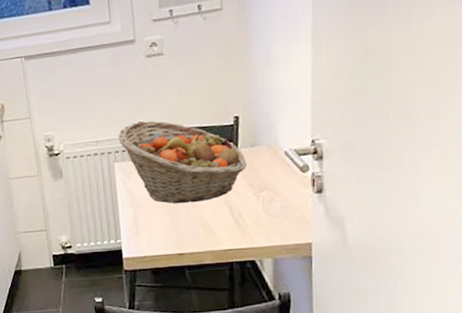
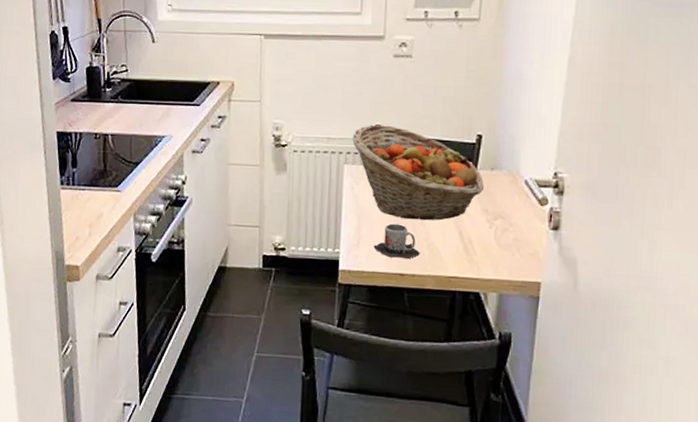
mug: none [151,209,195,241] -> present [373,223,420,260]

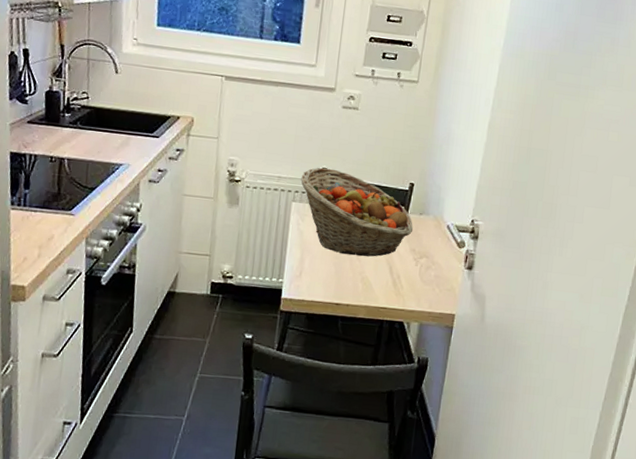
mug: present [373,223,420,260] -> none [314,258,355,291]

